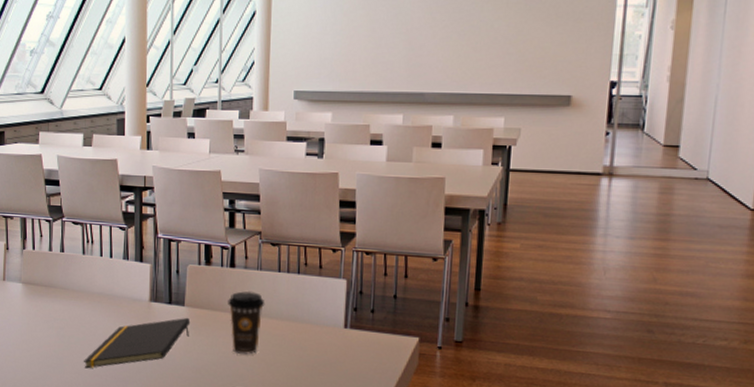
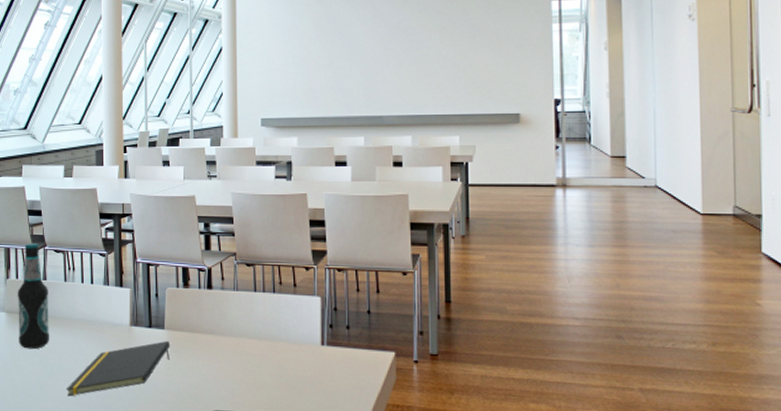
bottle: none [34,214,68,321] -> present [17,243,50,350]
coffee cup: present [228,290,265,355] -> none [206,311,243,376]

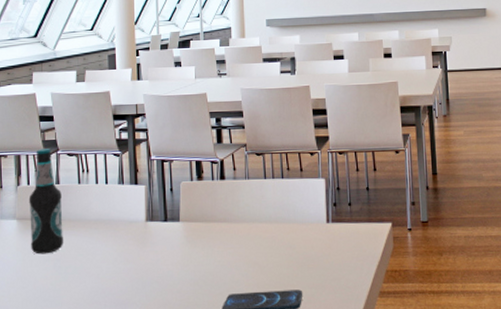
notepad: present [66,340,171,397] -> none [82,232,187,297]

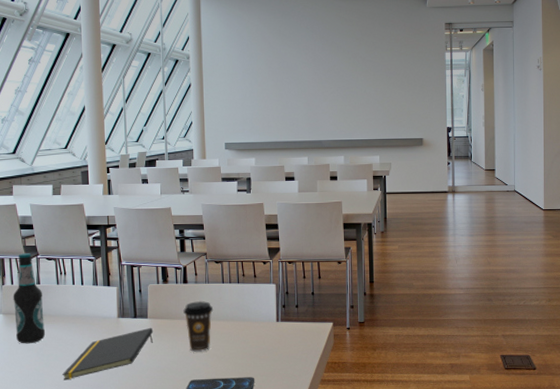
notepad: none [82,232,187,297] -> present [62,327,154,381]
coffee cup: none [220,199,255,260] -> present [183,300,214,352]

